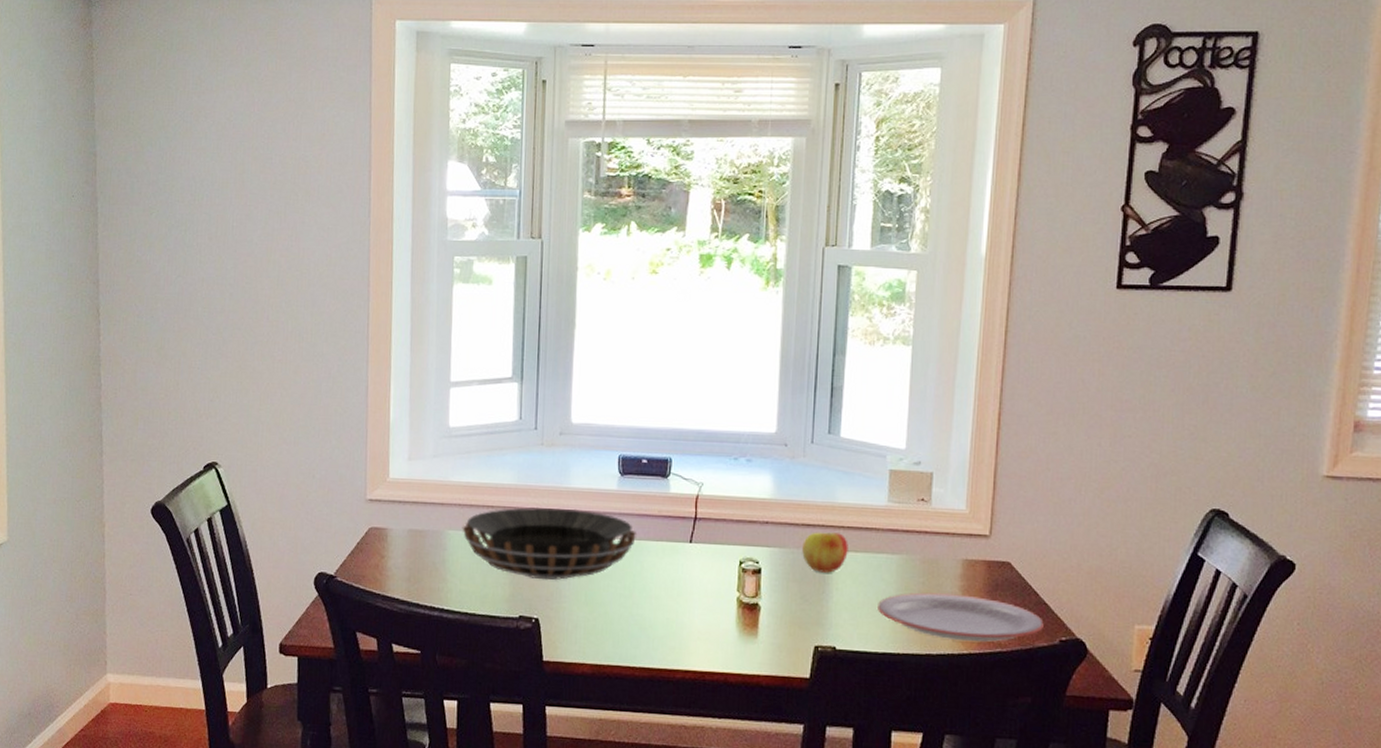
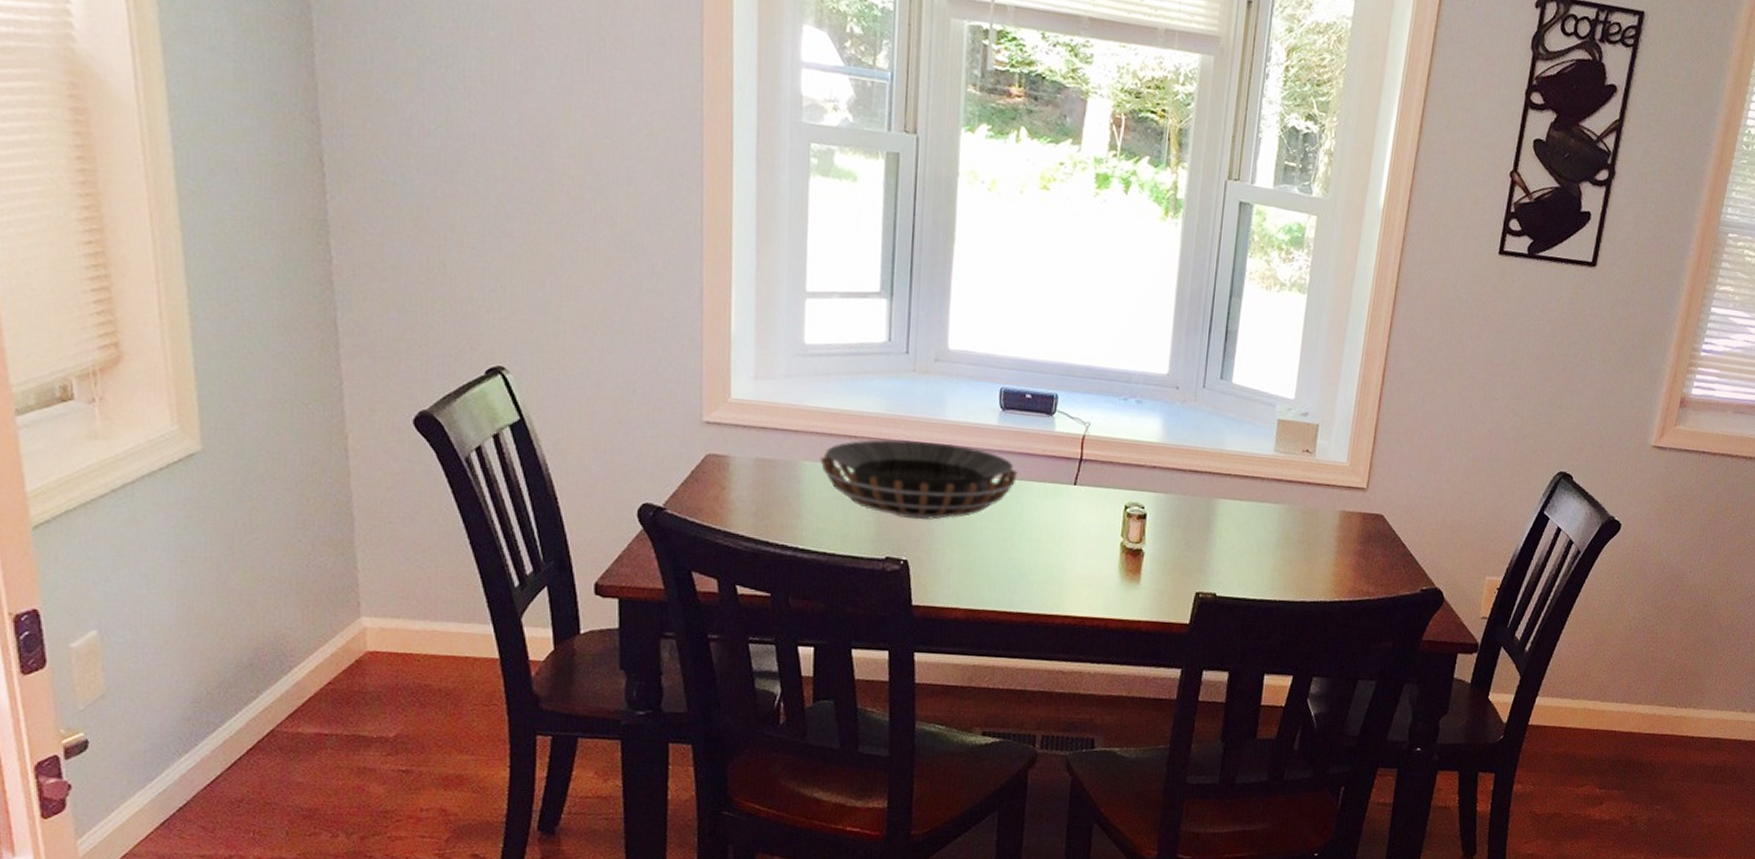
apple: present [802,532,848,573] -> none [1188,478,1234,521]
plate: present [878,592,1044,642] -> none [1258,542,1409,591]

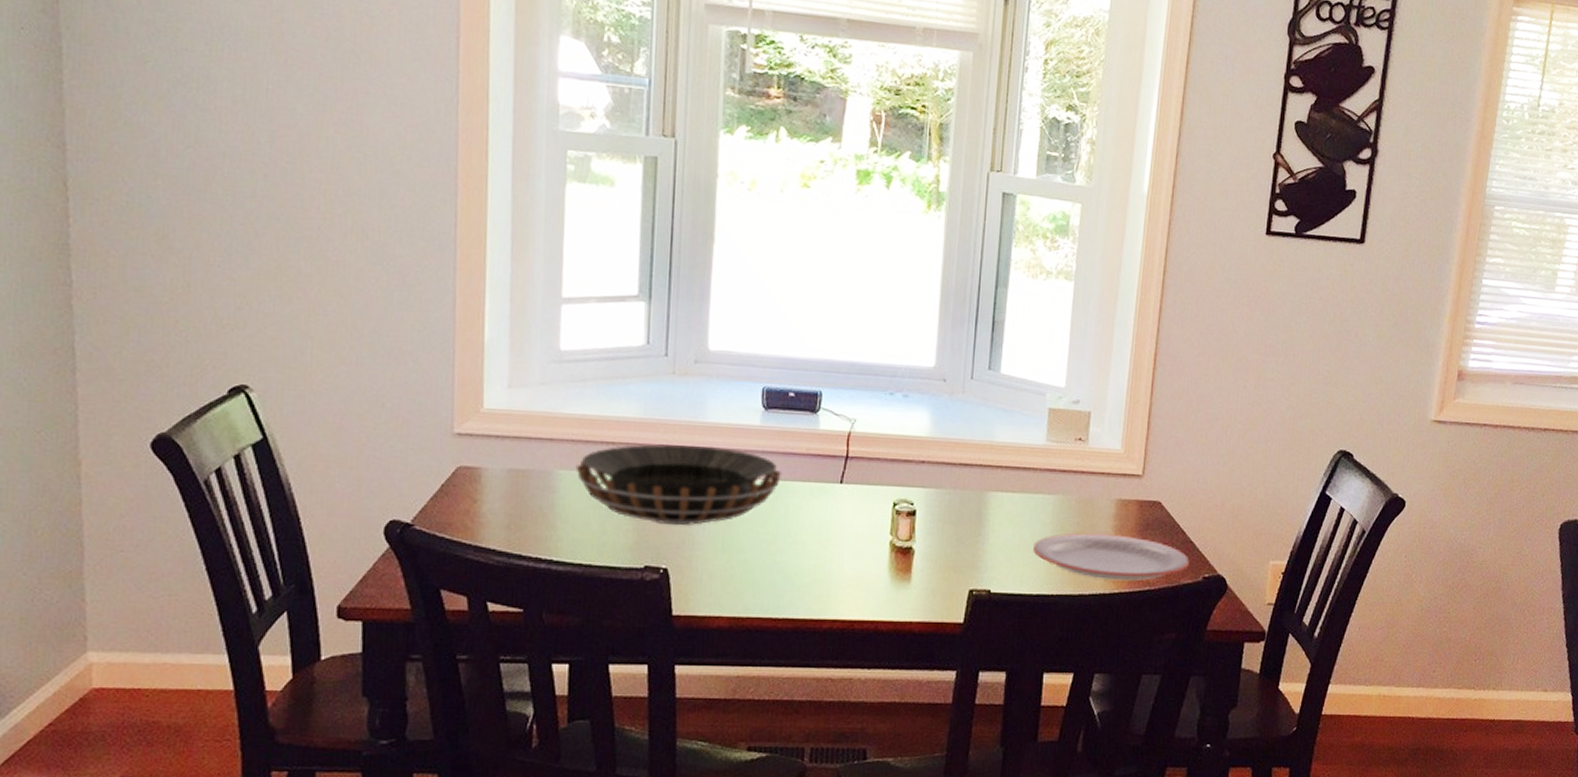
plate: none [1258,542,1409,591] -> present [1033,533,1189,581]

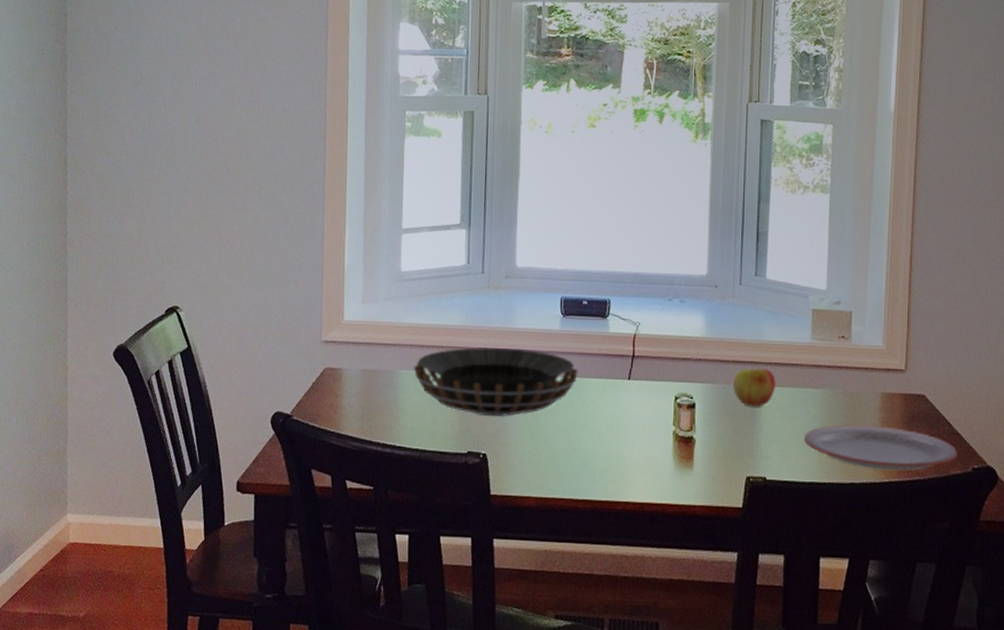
apple: none [959,471,1006,514] -> present [733,368,776,407]

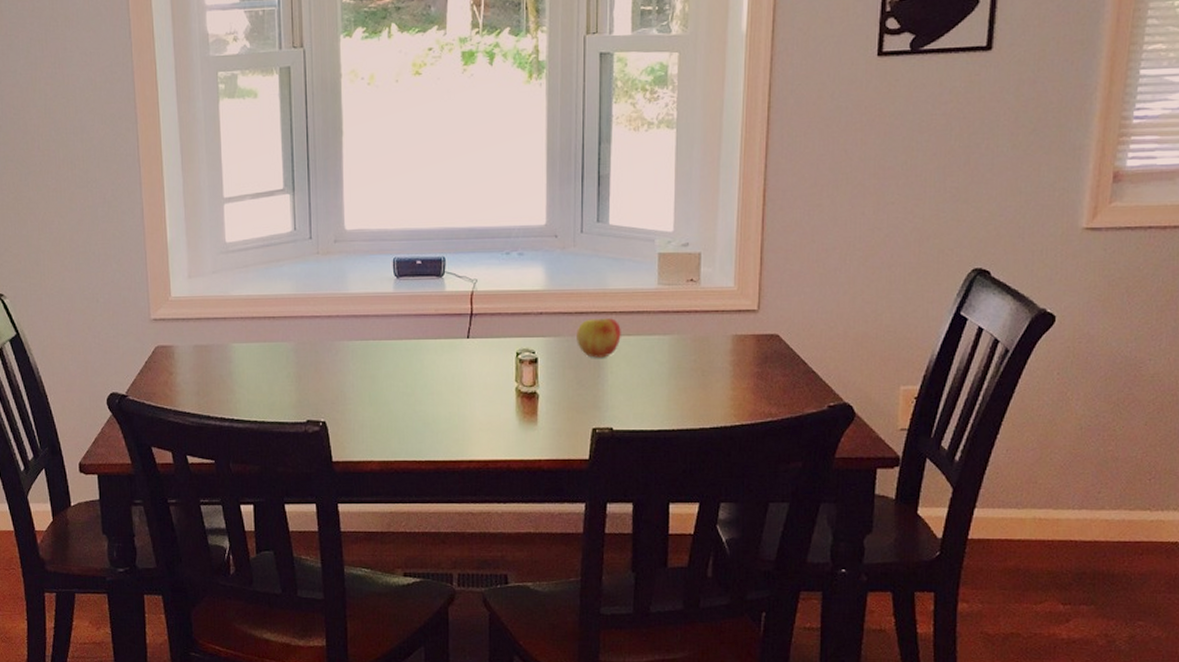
decorative bowl: present [413,346,579,418] -> none [245,313,416,385]
plate: present [804,424,957,471] -> none [652,369,812,414]

